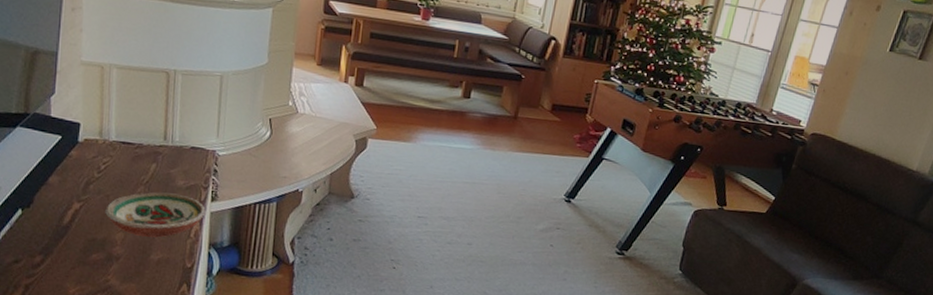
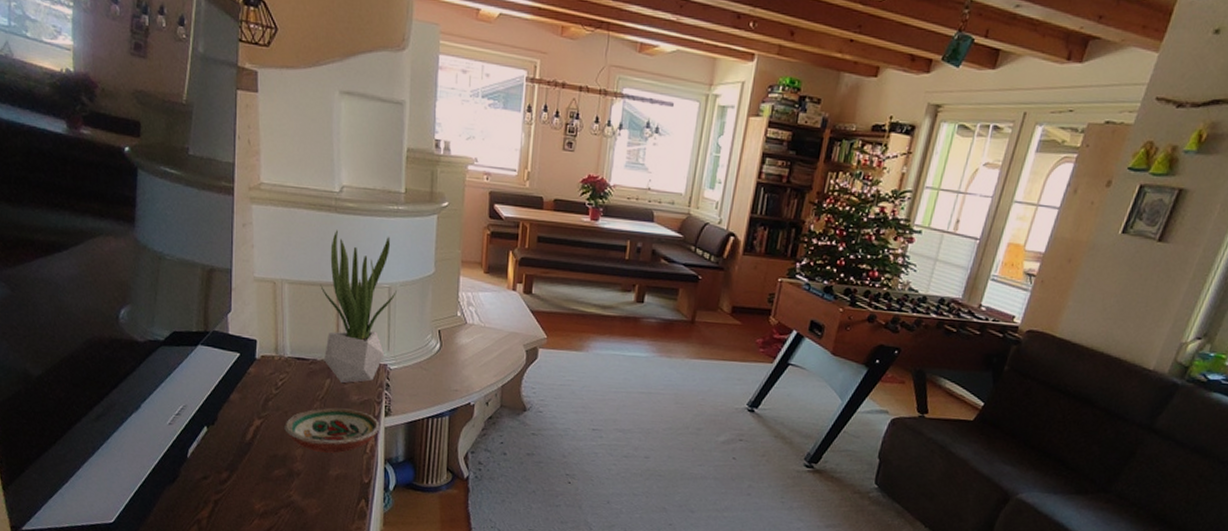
potted plant: none [150,18,229,168] -> present [320,230,397,383]

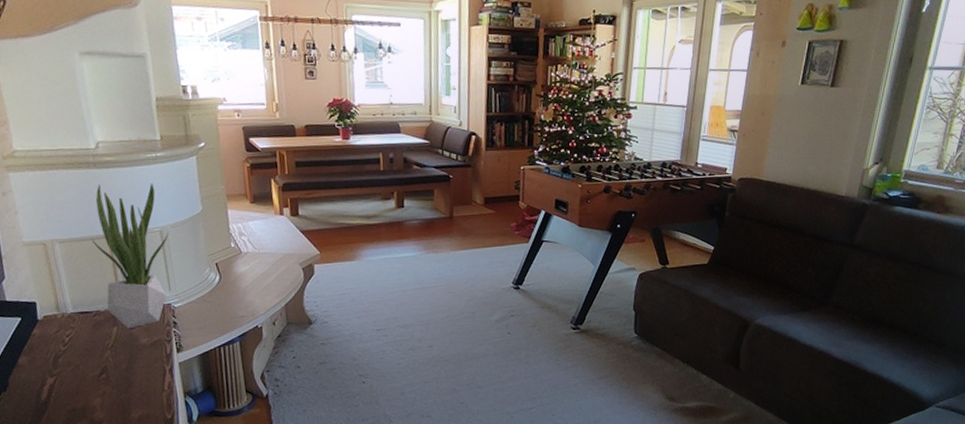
decorative bowl: present [284,407,380,453] -> none [78,351,175,398]

